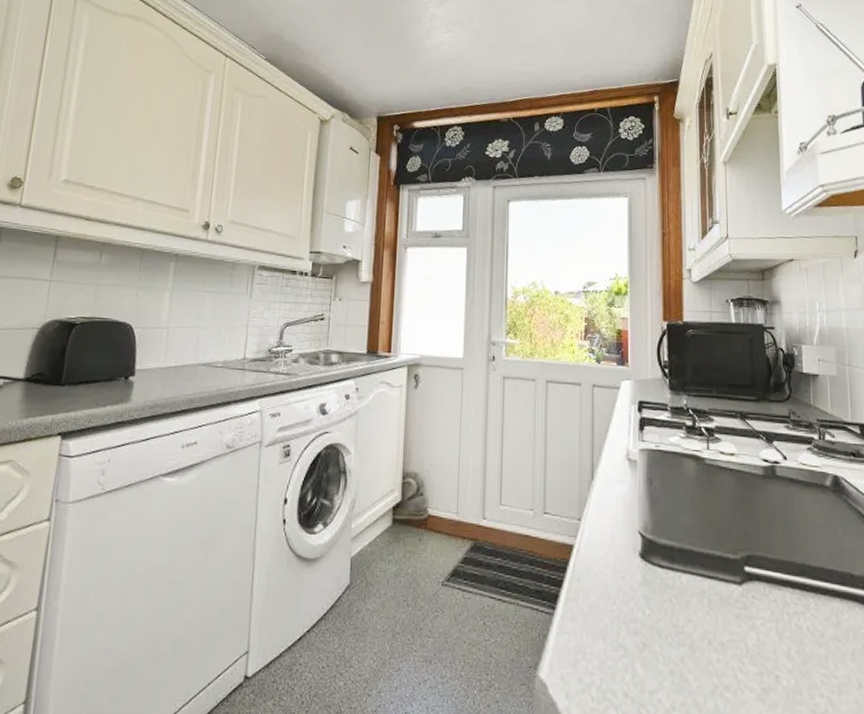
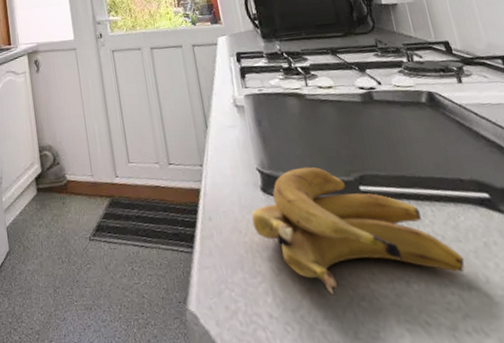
banana: none [624,537,840,680] -> present [251,167,465,295]

